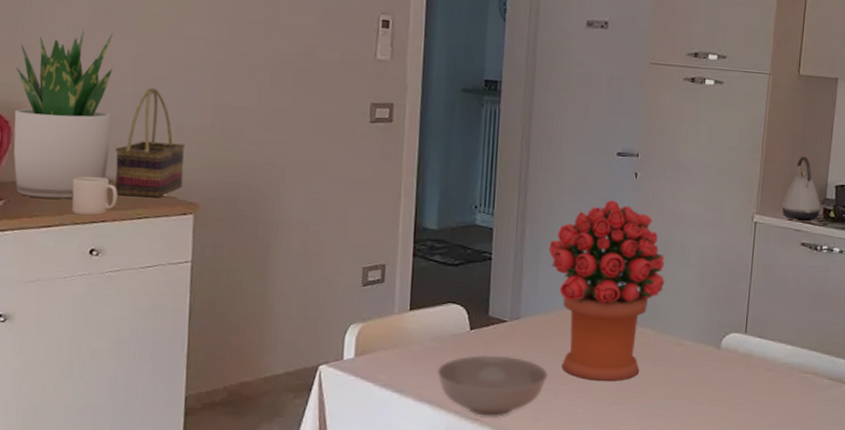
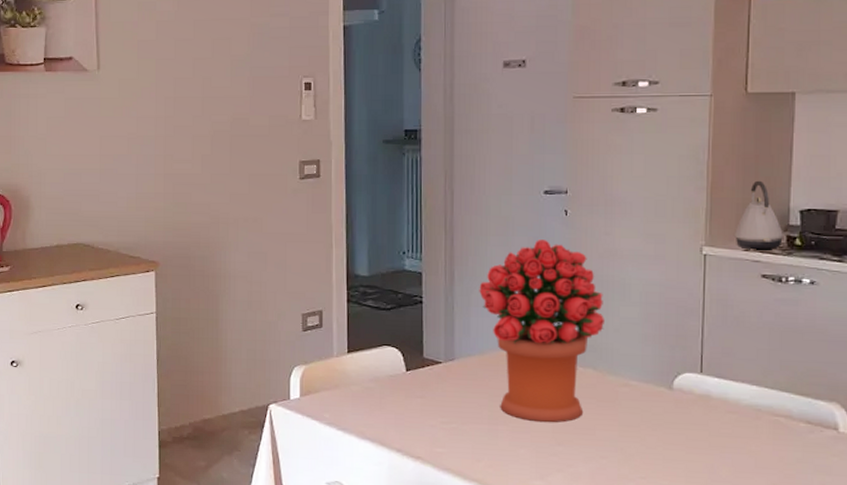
planter: present [13,29,113,199] -> none [12,118,86,263]
mug: present [71,176,118,216] -> none [59,242,94,276]
woven basket: present [115,88,186,198] -> none [90,164,145,259]
bowl: present [436,355,548,416] -> none [377,396,487,455]

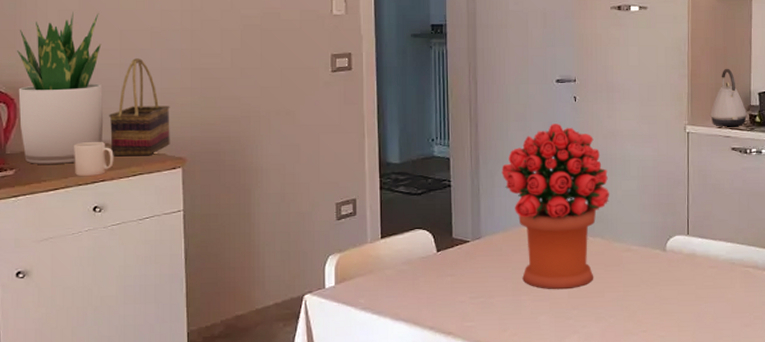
planter: none [12,118,86,263] -> present [17,11,104,164]
mug: none [59,242,94,276] -> present [74,141,114,177]
woven basket: none [90,164,145,259] -> present [109,58,170,157]

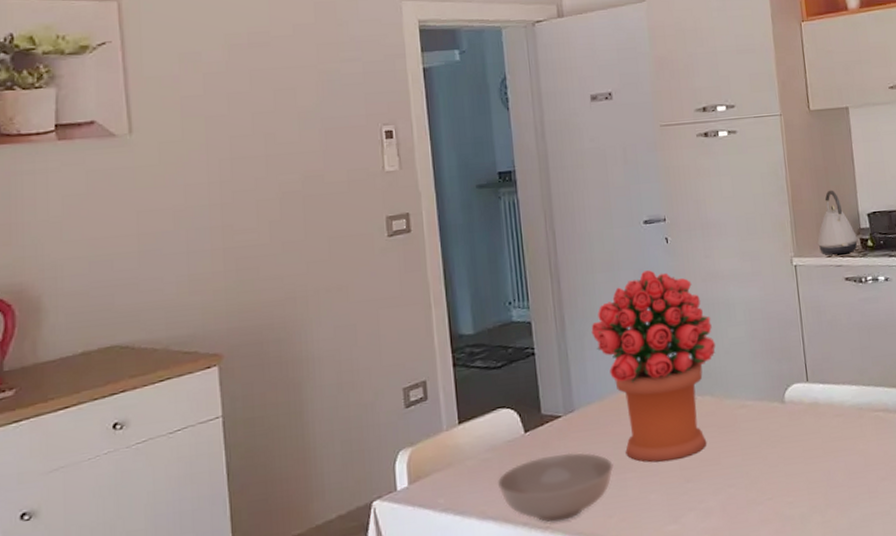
planter: present [17,11,104,164] -> none [14,195,122,381]
mug: present [74,141,114,177] -> none [86,344,136,390]
woven basket: present [109,58,170,157] -> none [127,242,203,361]
bowl: none [410,273,511,329] -> present [497,452,614,522]

